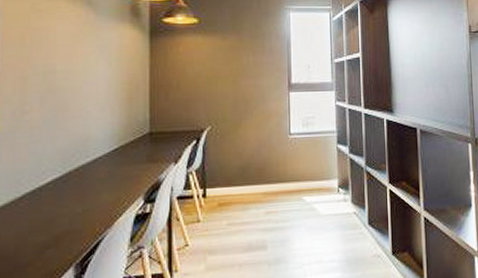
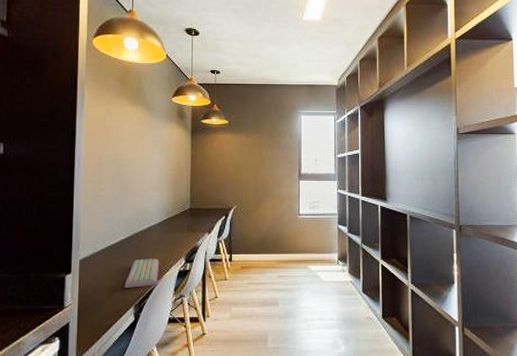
keyboard: none [60,200,110,243] -> present [124,258,160,288]

